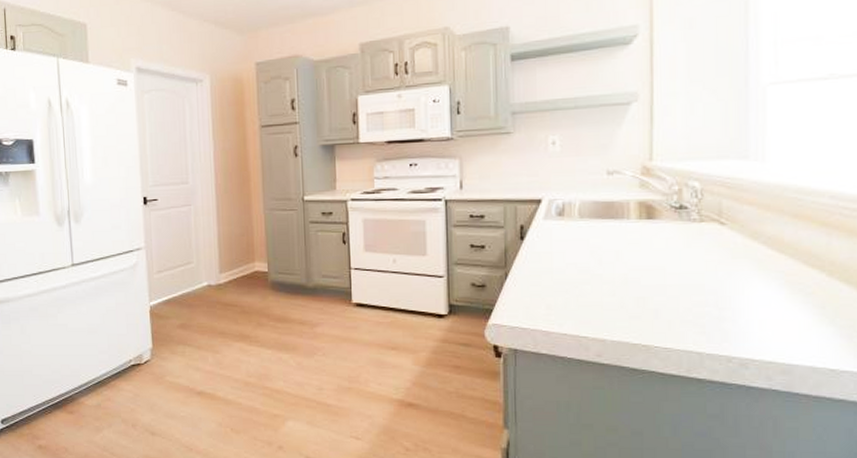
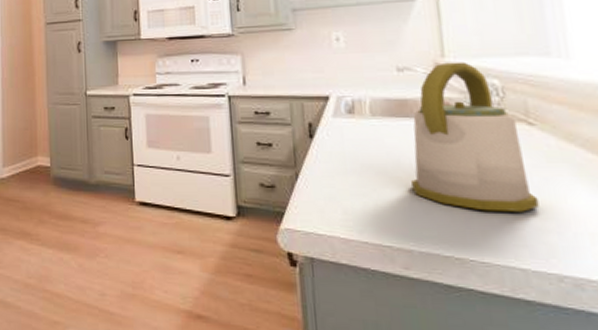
kettle: none [611,165,720,304] -> present [411,62,539,212]

